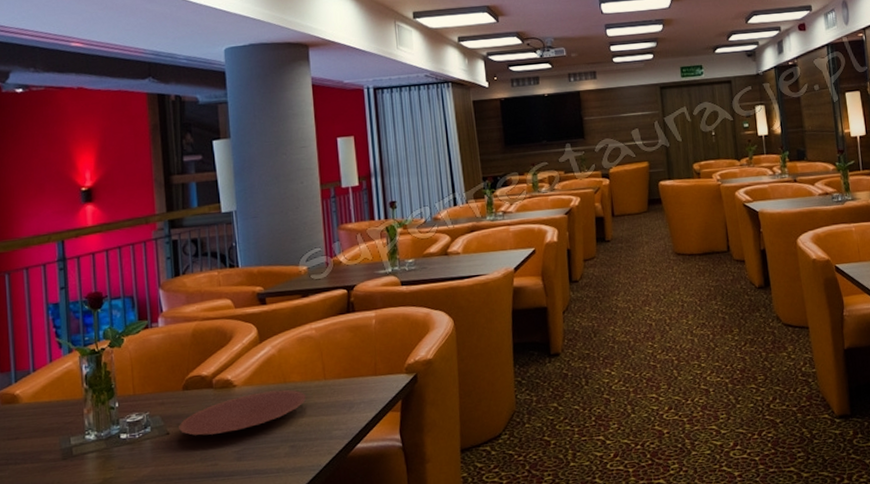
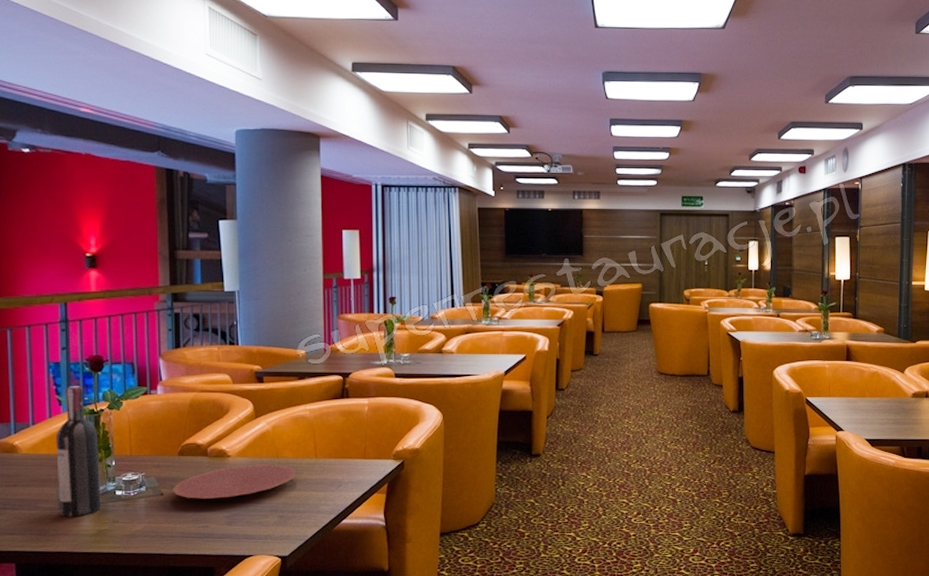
wine bottle: none [57,325,107,468] -> present [56,386,102,518]

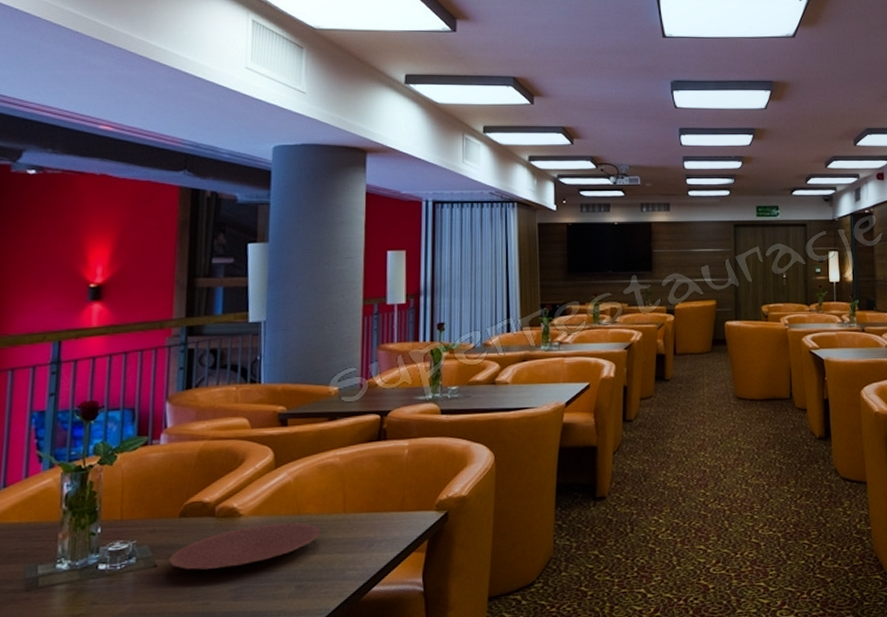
wine bottle: present [56,386,102,518] -> none [26,438,83,601]

